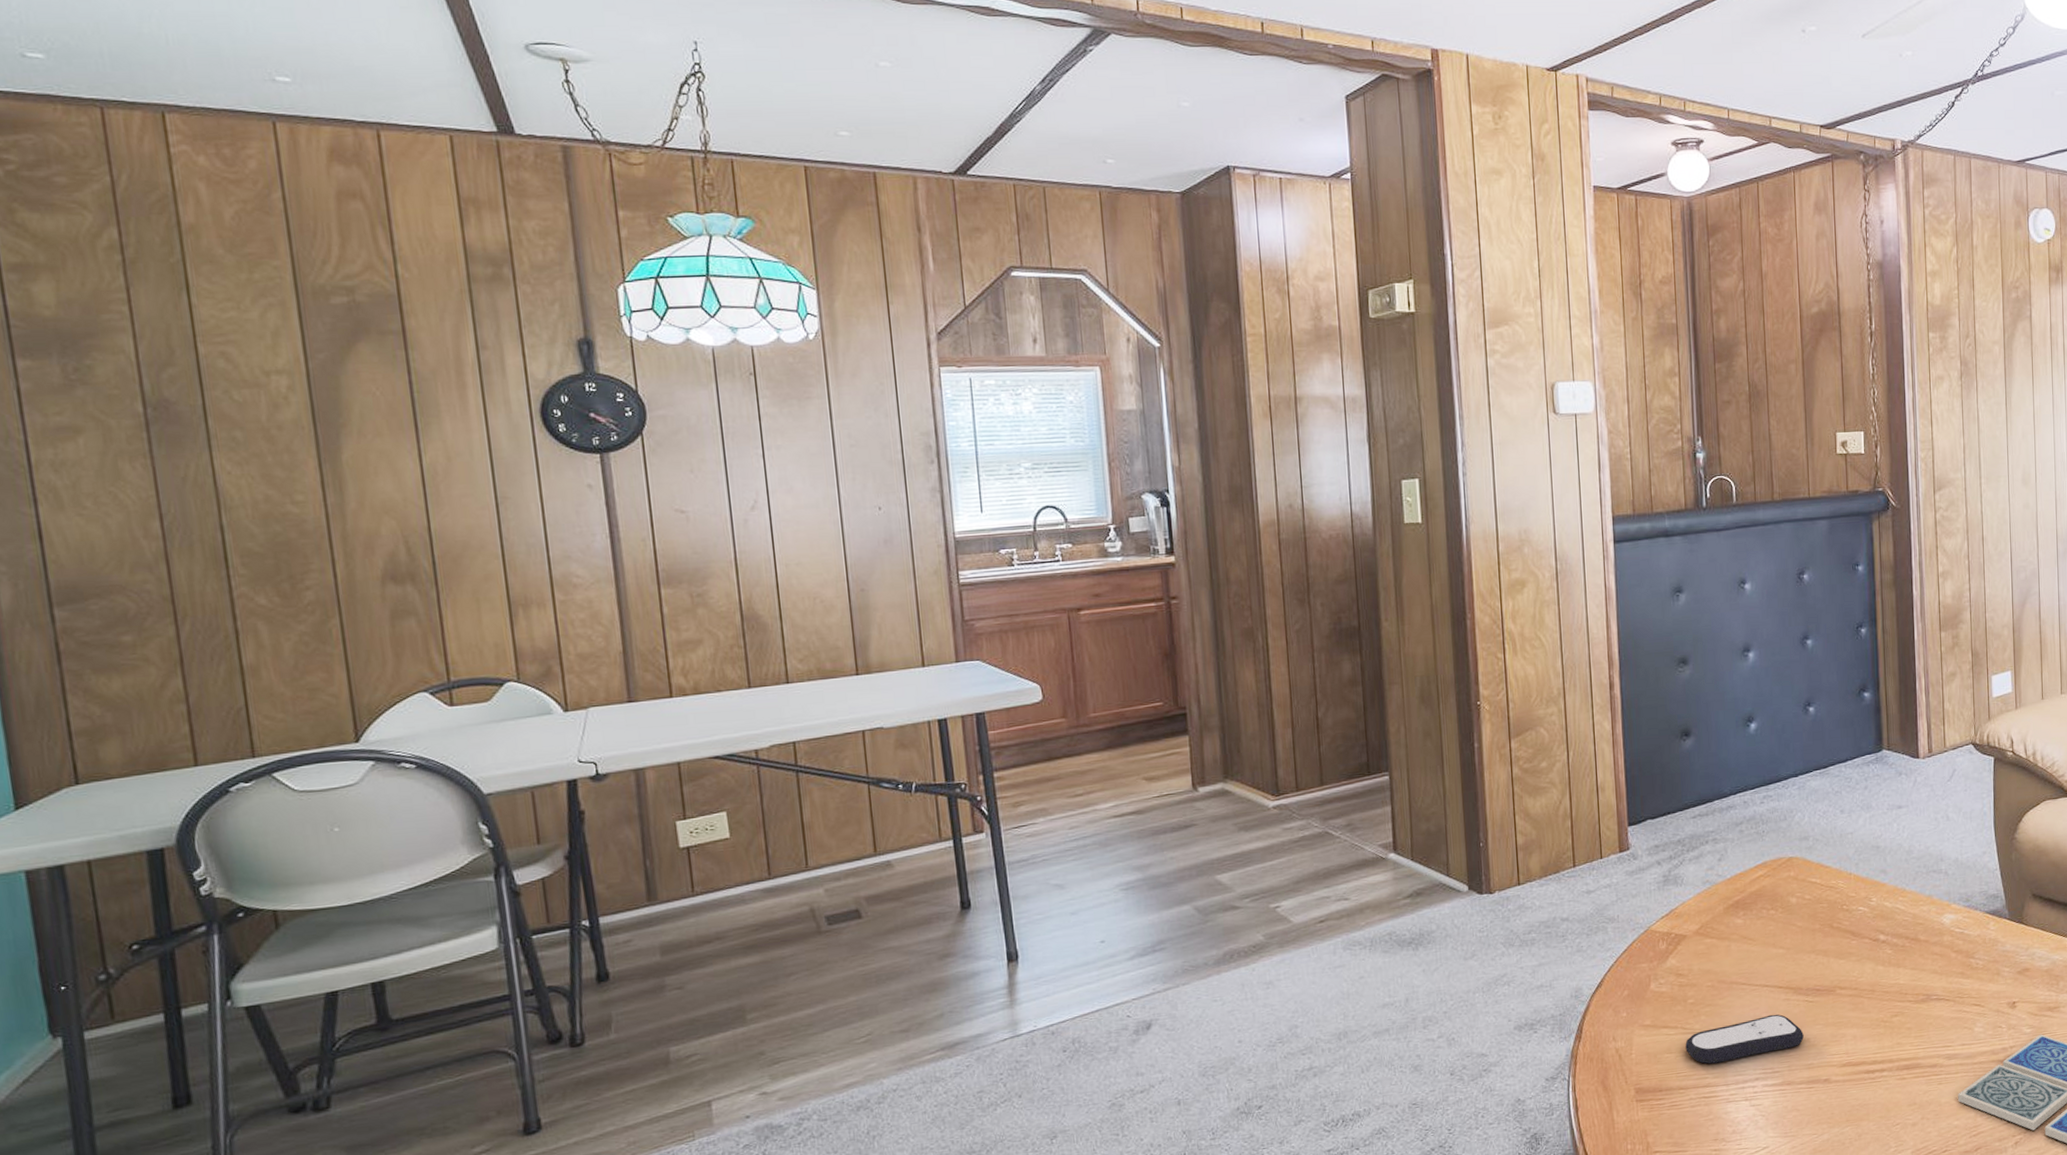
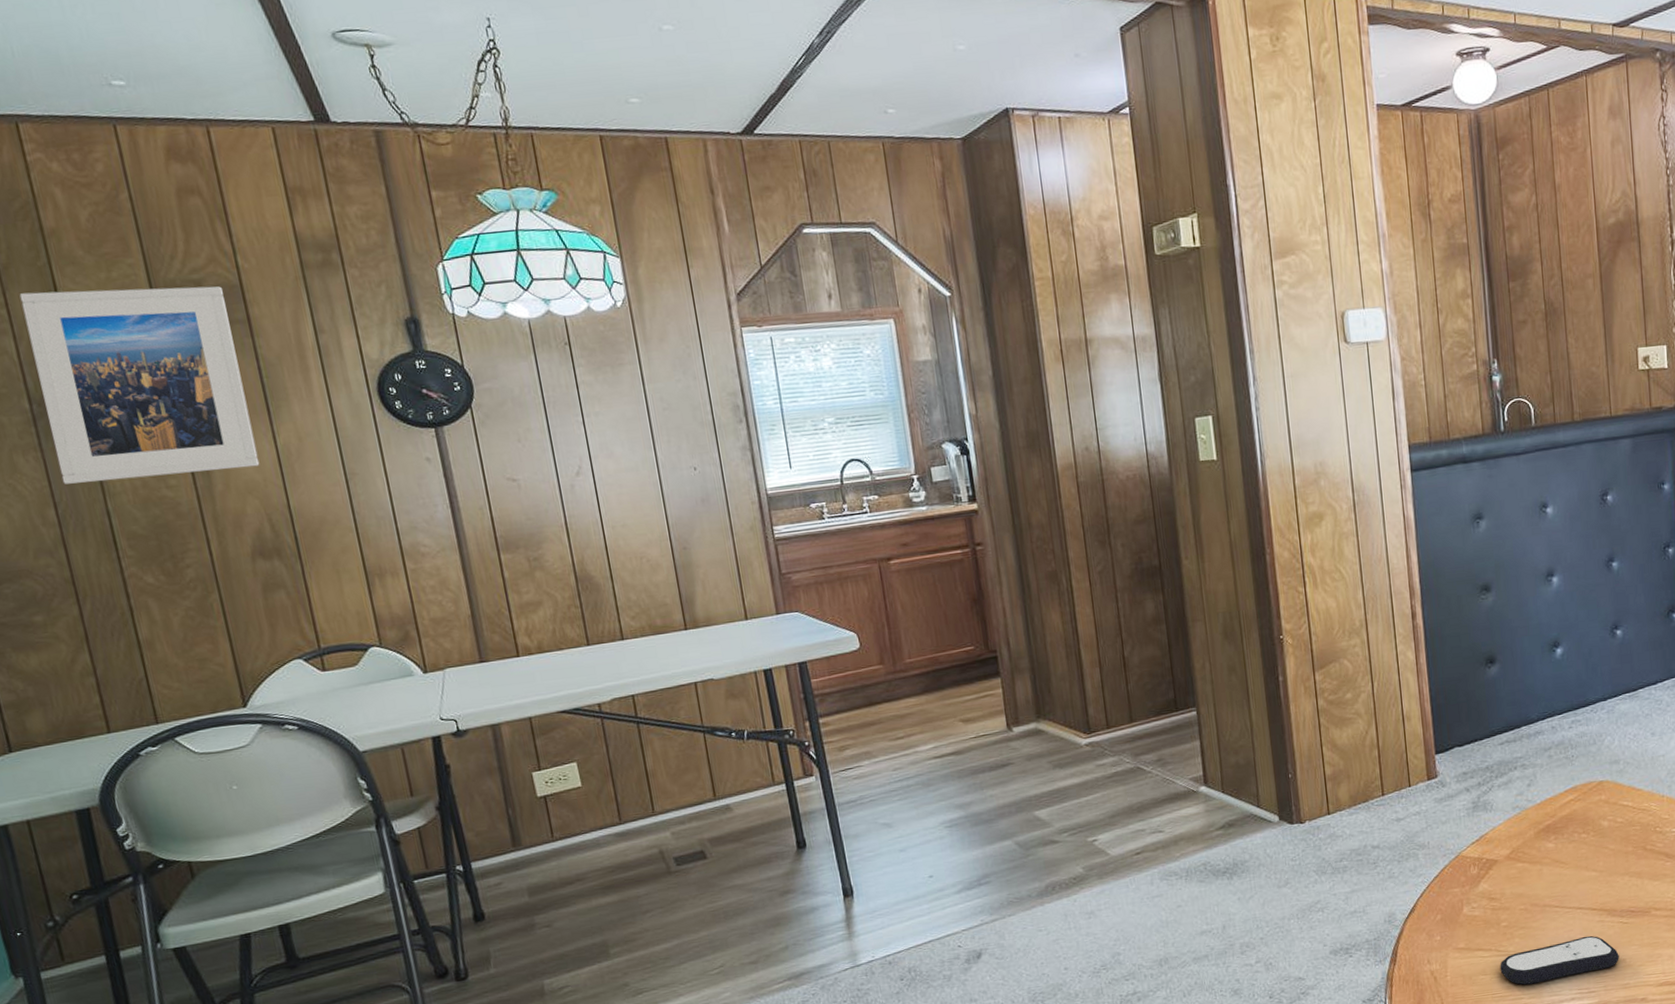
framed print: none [145,289,401,495] -> present [19,286,260,484]

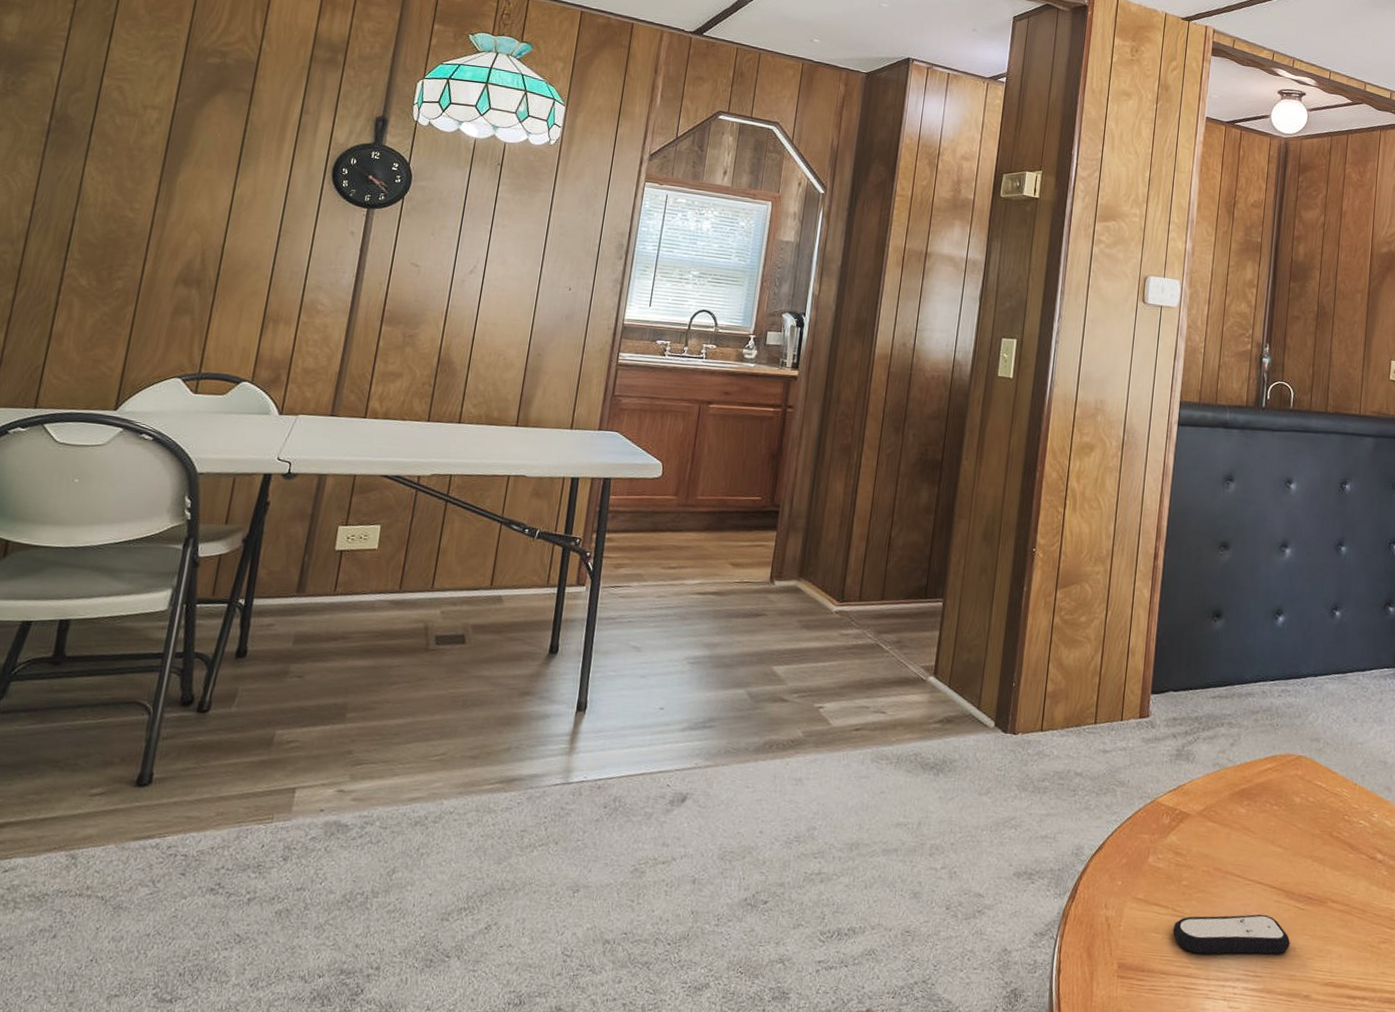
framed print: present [19,286,260,484] -> none [48,32,242,208]

